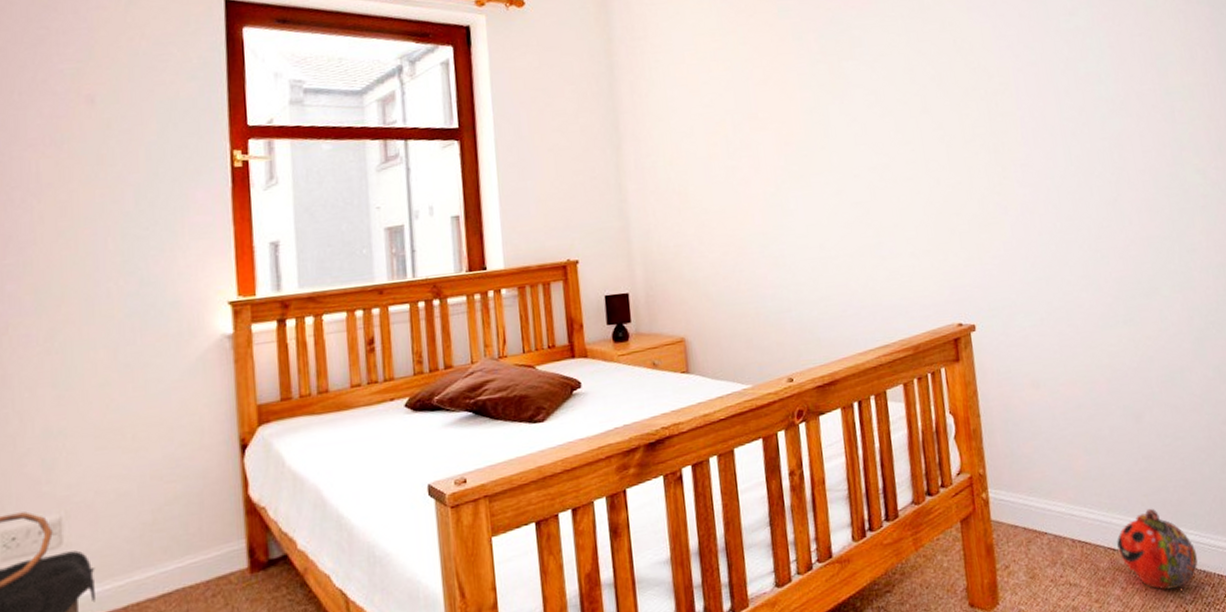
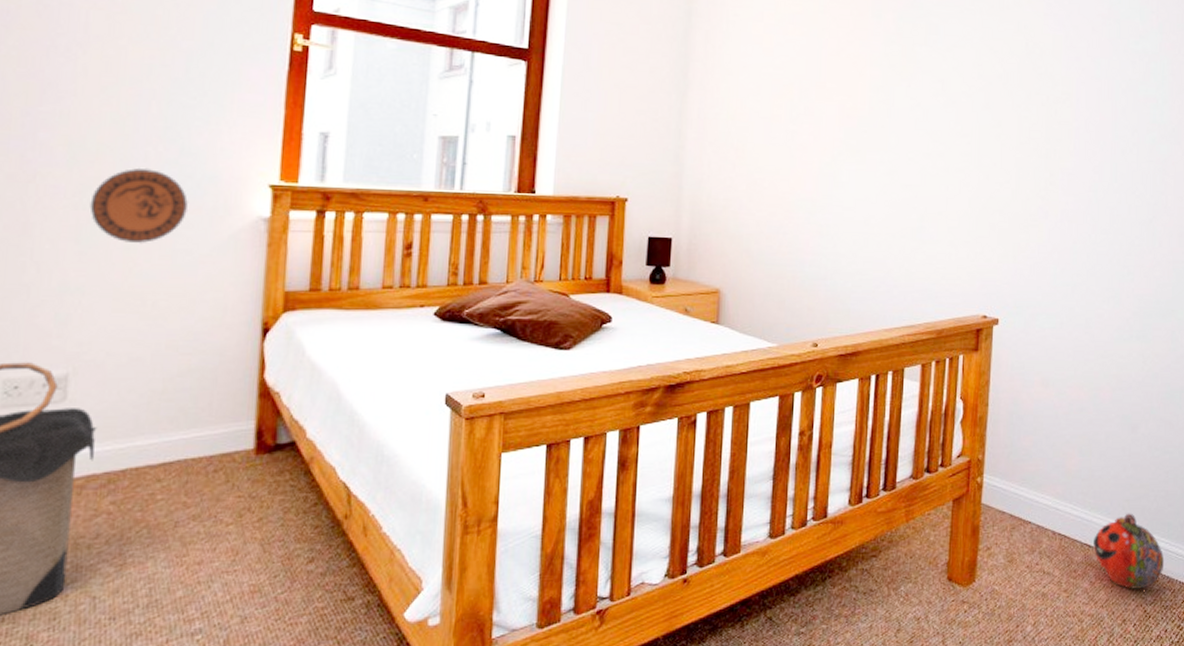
decorative plate: none [61,303,154,380] -> present [90,167,188,244]

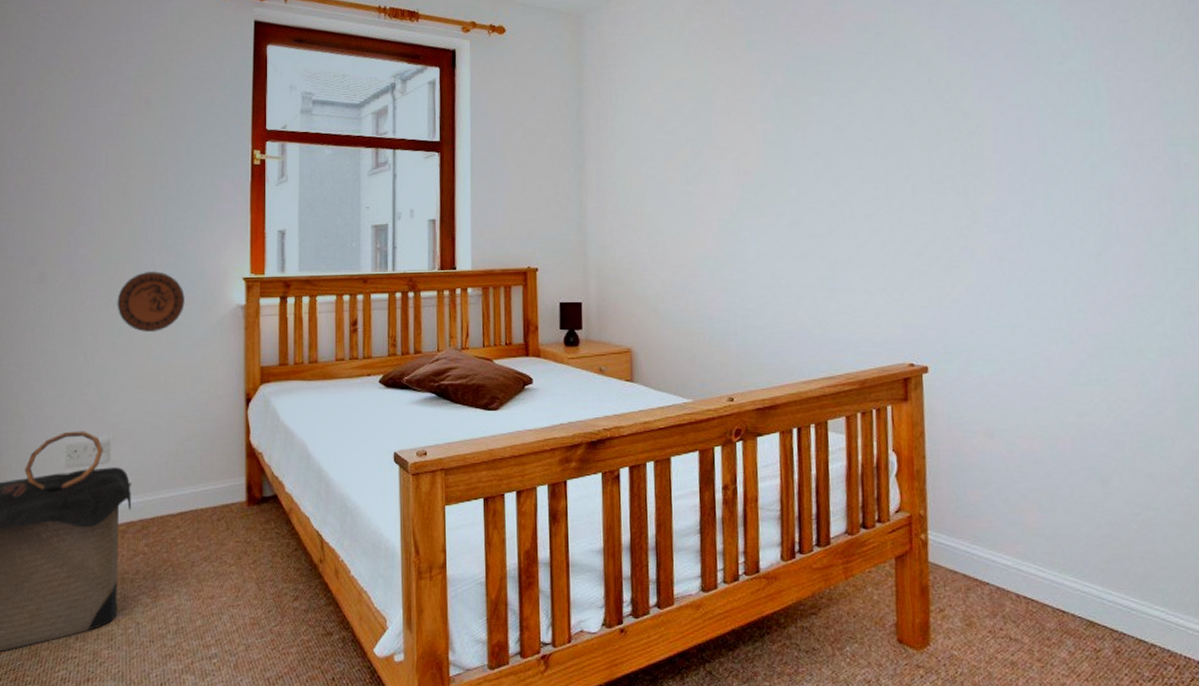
decorative ball: present [1093,513,1165,590] -> none [1068,576,1162,664]

